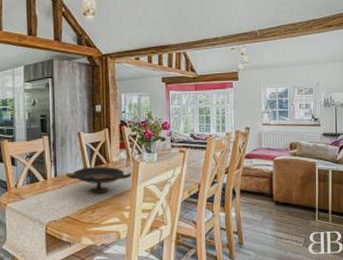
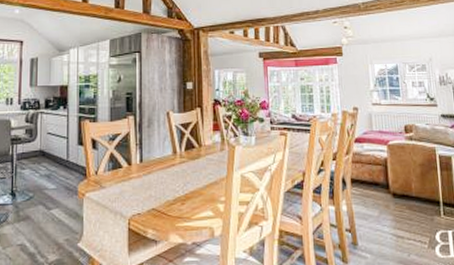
decorative bowl: present [65,167,132,193] -> none [152,151,227,181]

